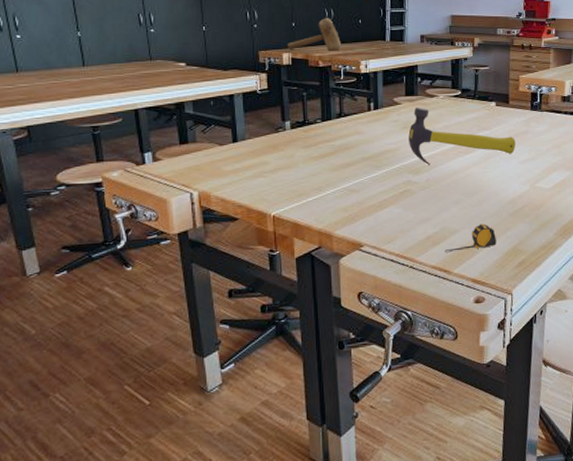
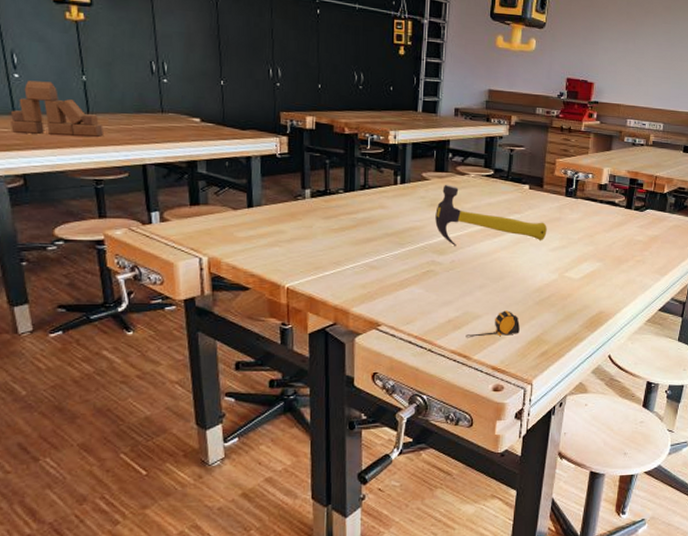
wooden blocks: none [15,40,98,89] -> present [11,80,104,137]
mallet: present [287,18,341,51] -> none [311,82,369,118]

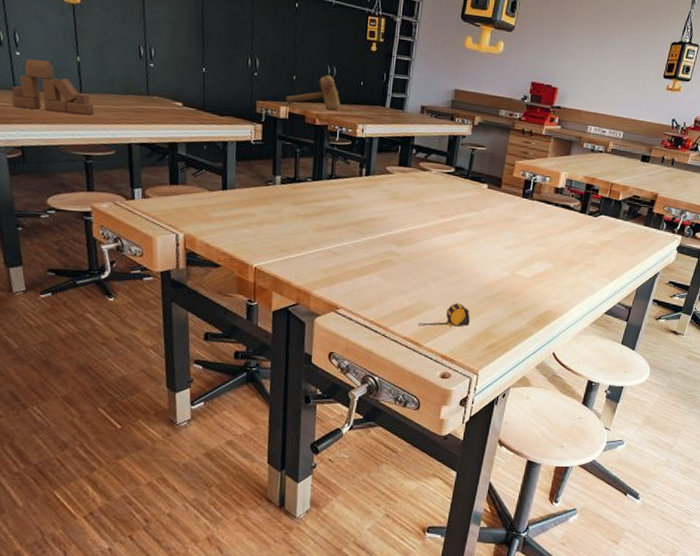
mallet: none [311,82,369,118] -> present [285,75,340,110]
claw hammer: present [435,184,547,246] -> none [396,178,502,238]

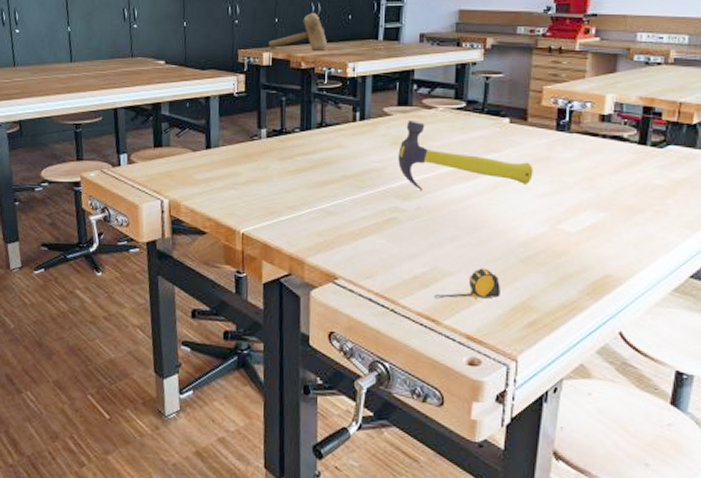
wooden blocks: present [11,59,94,115] -> none [11,35,83,83]
claw hammer: none [396,178,502,238] -> present [398,119,533,190]

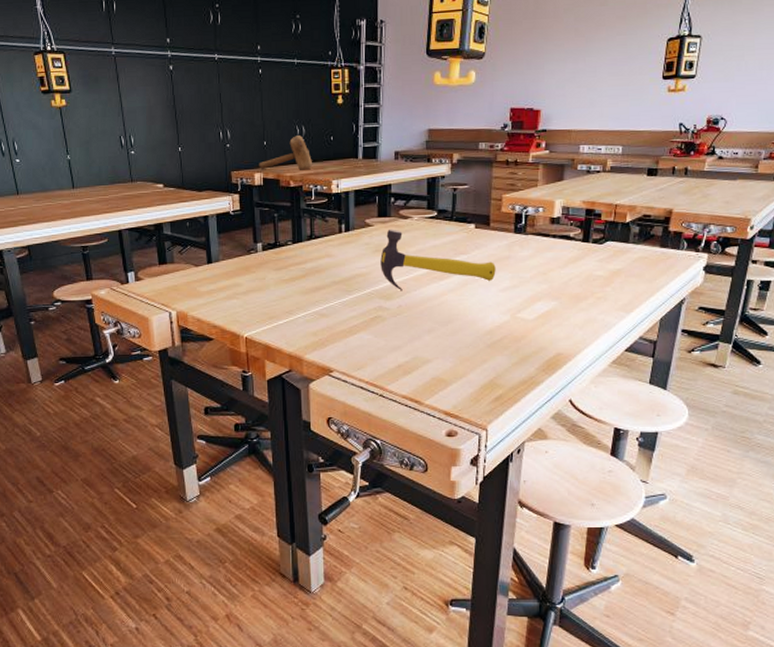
tape measure: present [434,268,500,299] -> none [416,354,472,383]

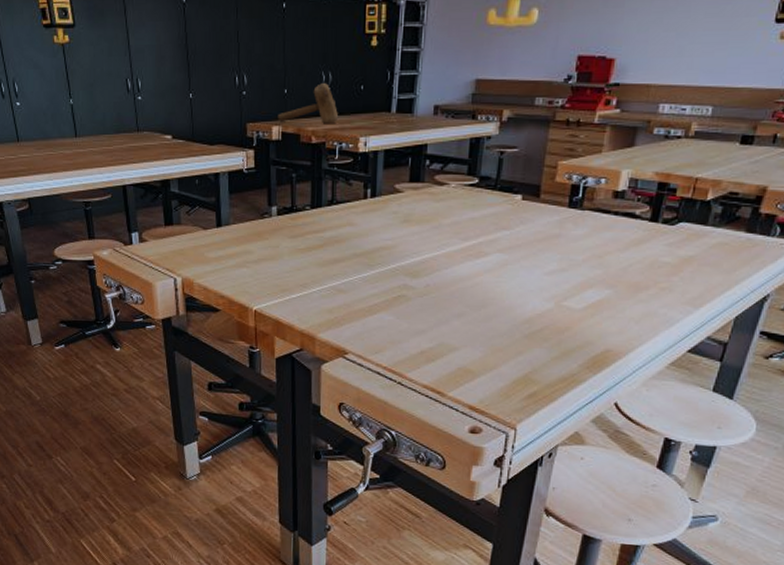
claw hammer: present [380,229,496,290] -> none [408,196,543,268]

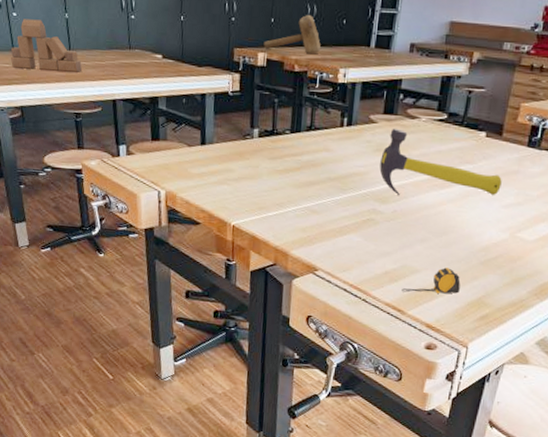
wooden blocks: none [16,108,89,159] -> present [11,19,82,72]
claw hammer: none [408,196,543,268] -> present [379,128,502,195]
tape measure: none [440,343,504,373] -> present [402,267,461,294]

